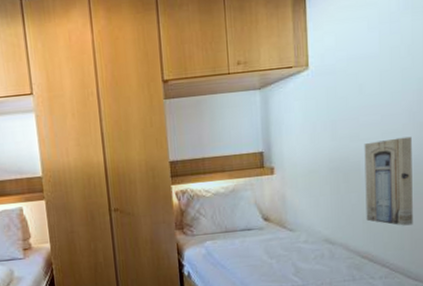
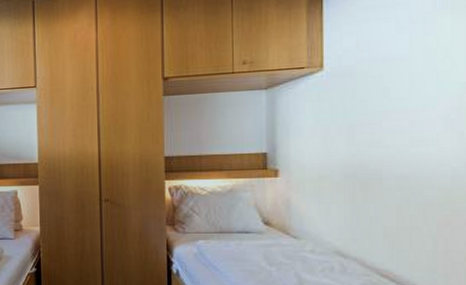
wall art: present [364,136,413,226] -> none [387,146,449,245]

